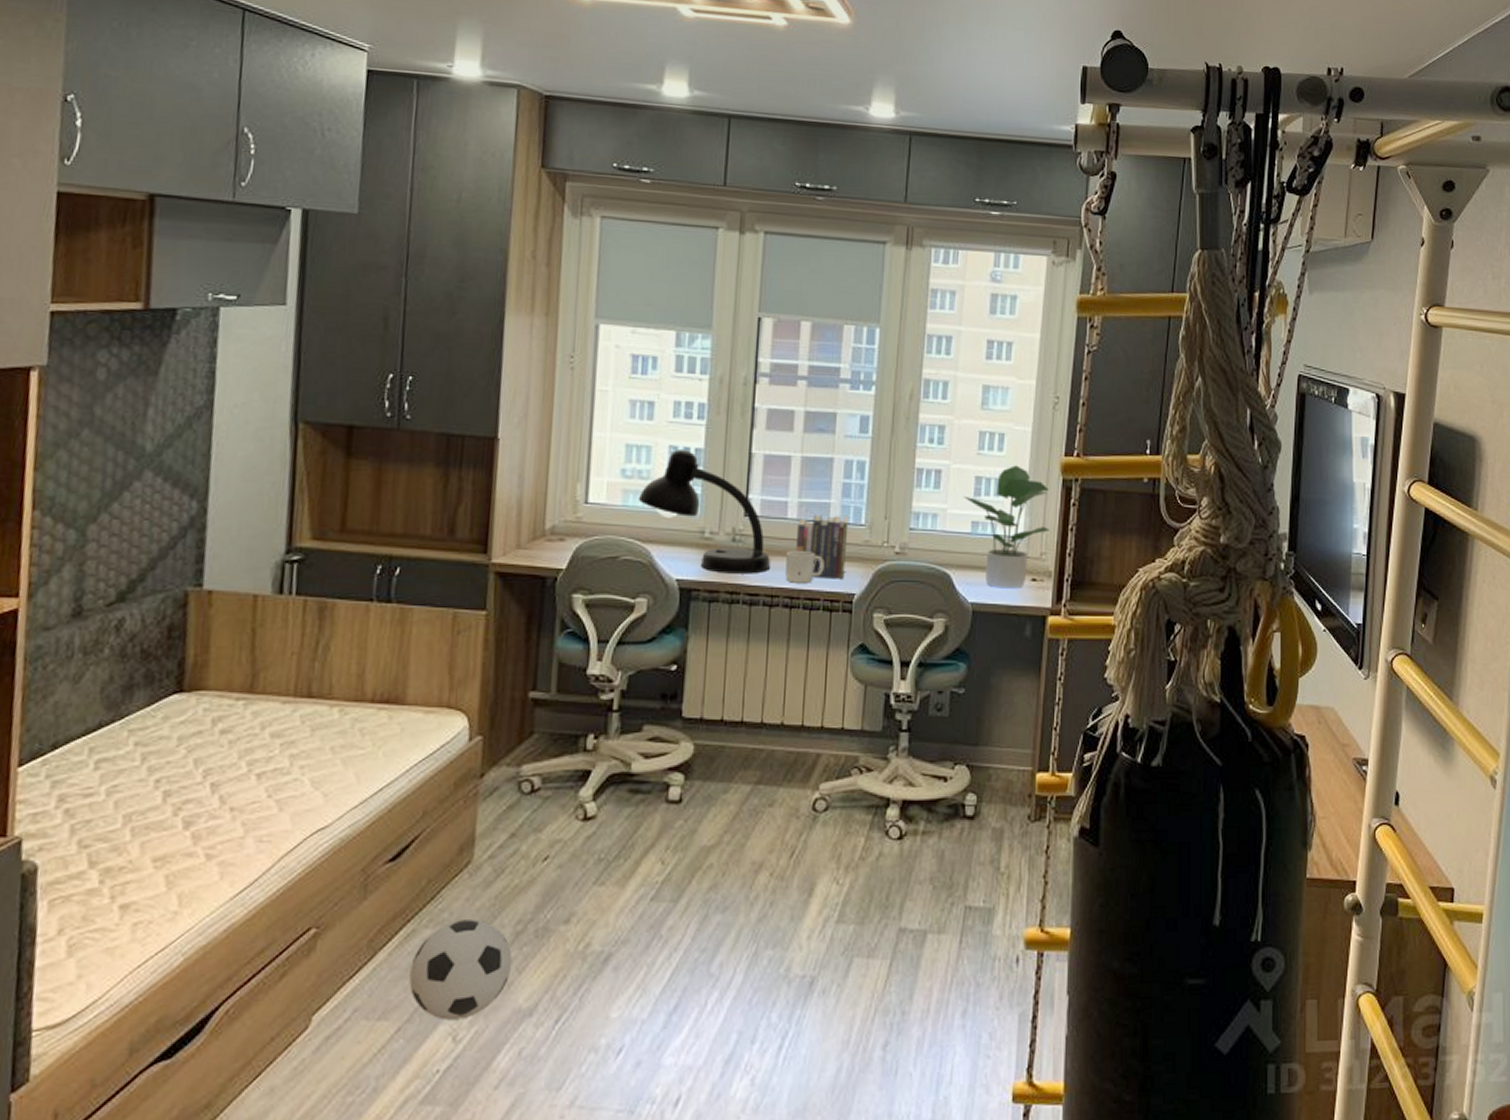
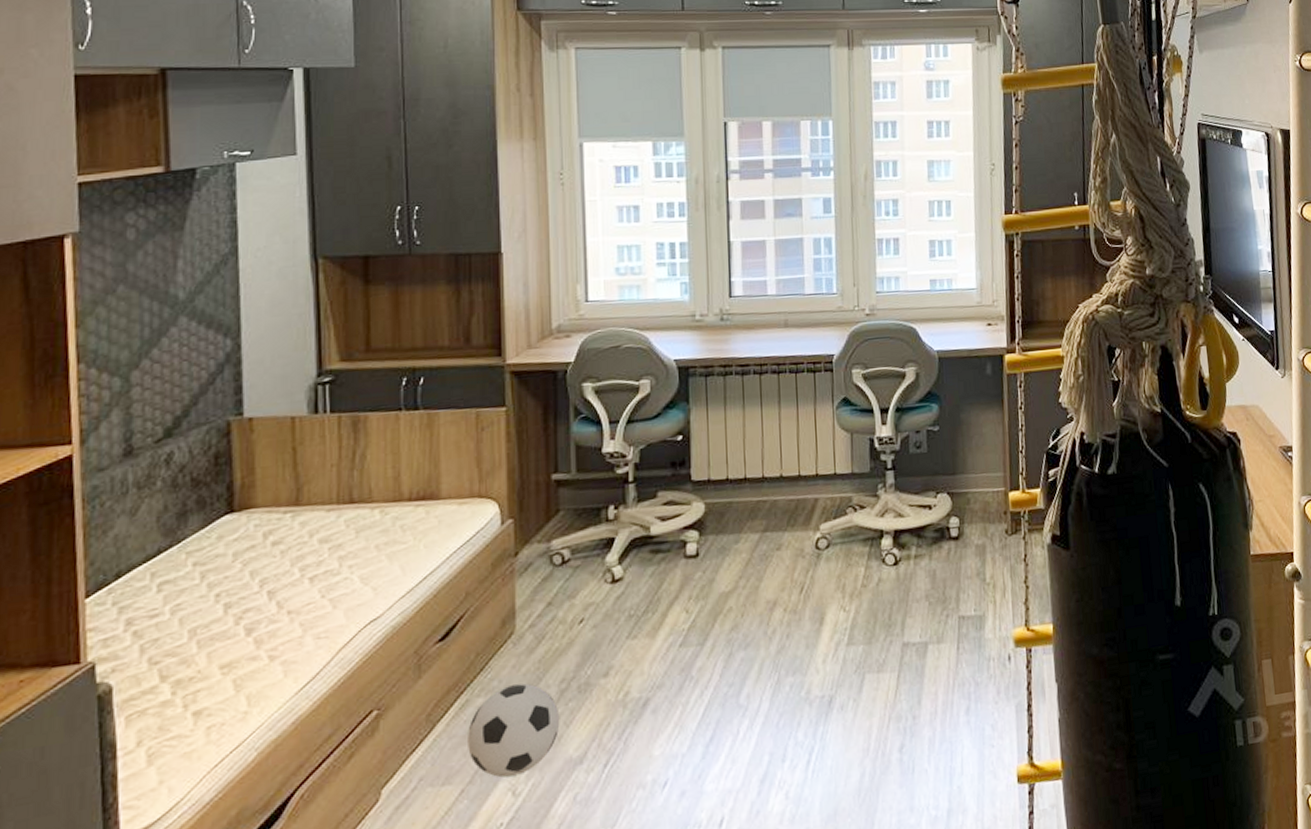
desk lamp: present [638,450,770,574] -> none [633,245,756,350]
mug: present [785,550,825,583] -> none [770,321,805,351]
books: present [795,514,849,579] -> none [777,288,823,345]
potted plant: present [964,465,1051,589] -> none [921,227,999,336]

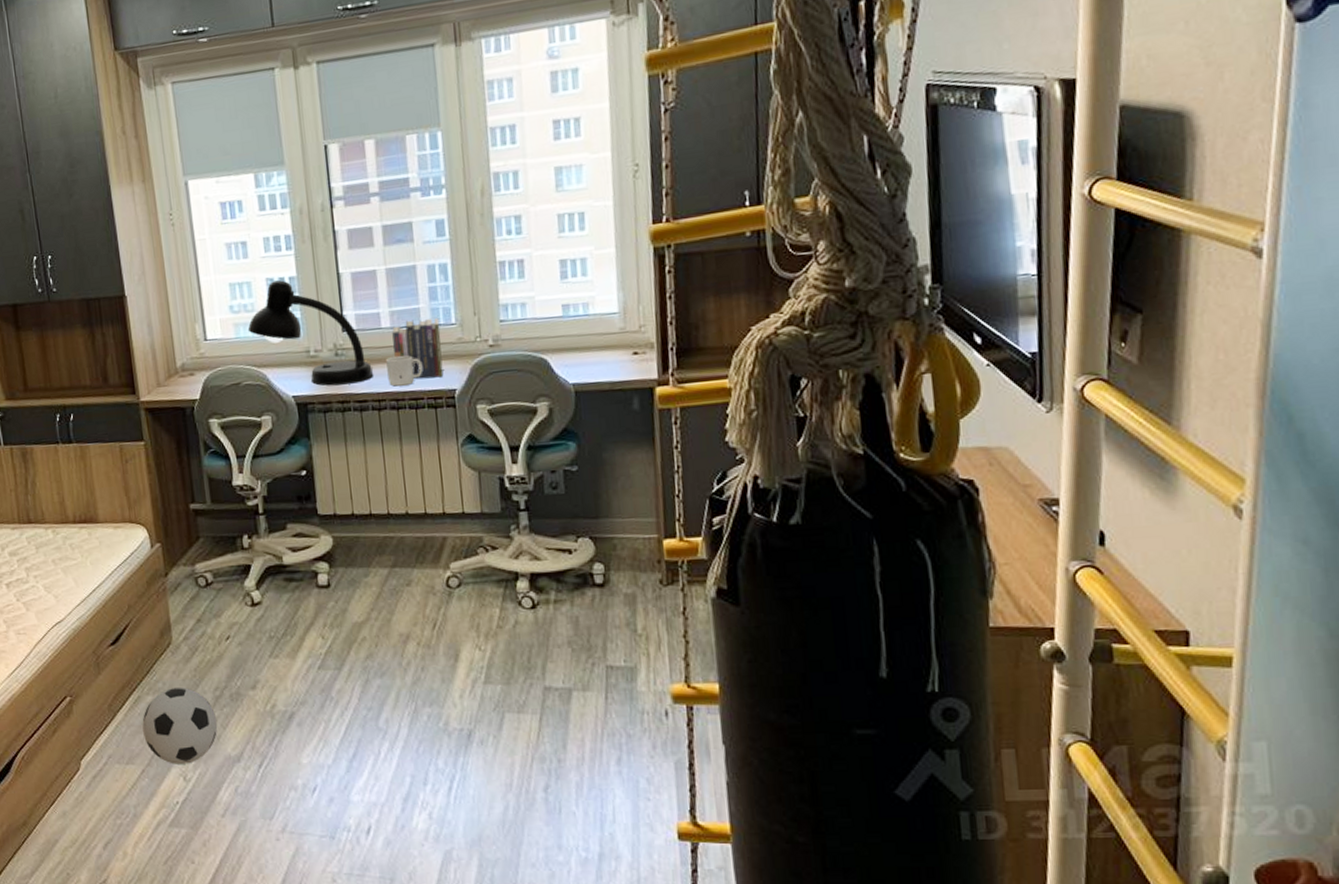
desk lamp: none [633,245,756,350] -> present [247,280,373,386]
mug: none [770,321,805,351] -> present [386,355,423,387]
books: none [777,288,823,345] -> present [392,318,444,380]

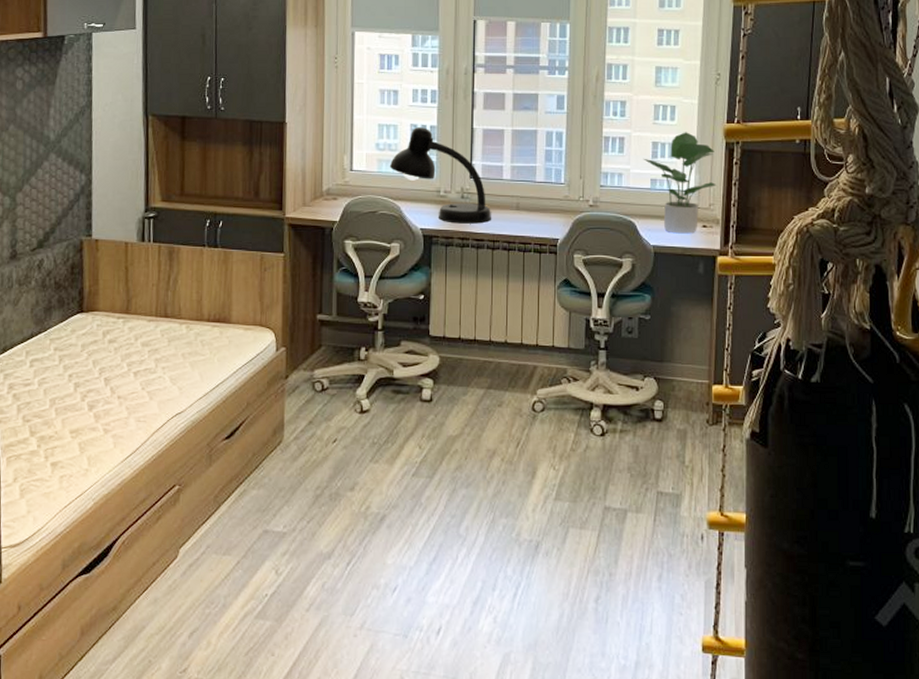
soccer ball: present [142,686,218,764] -> none [244,483,315,558]
mug: present [386,355,423,387] -> none [503,204,534,231]
books: present [392,318,444,380] -> none [510,175,551,227]
potted plant: none [551,242,647,367] -> present [644,132,717,234]

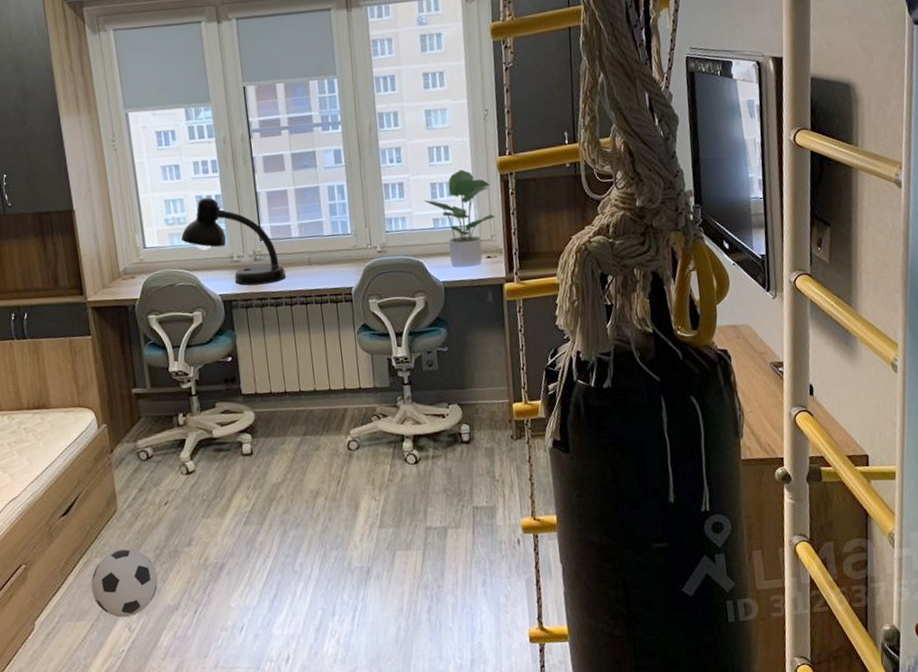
soccer ball: none [244,483,315,558] -> present [91,548,158,618]

